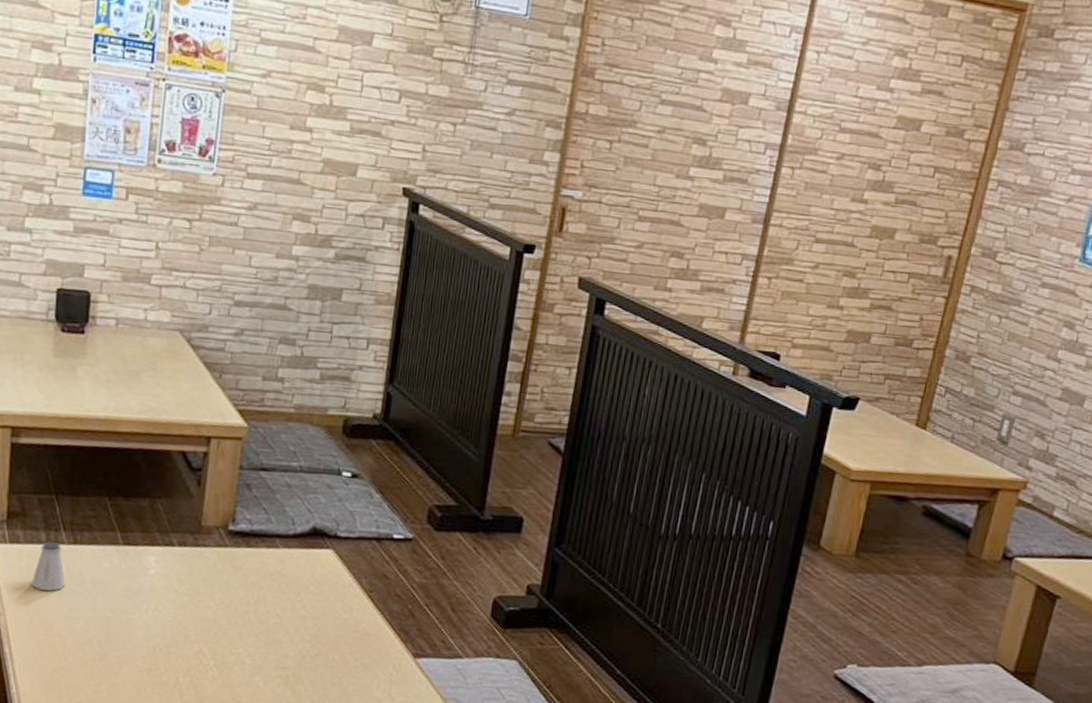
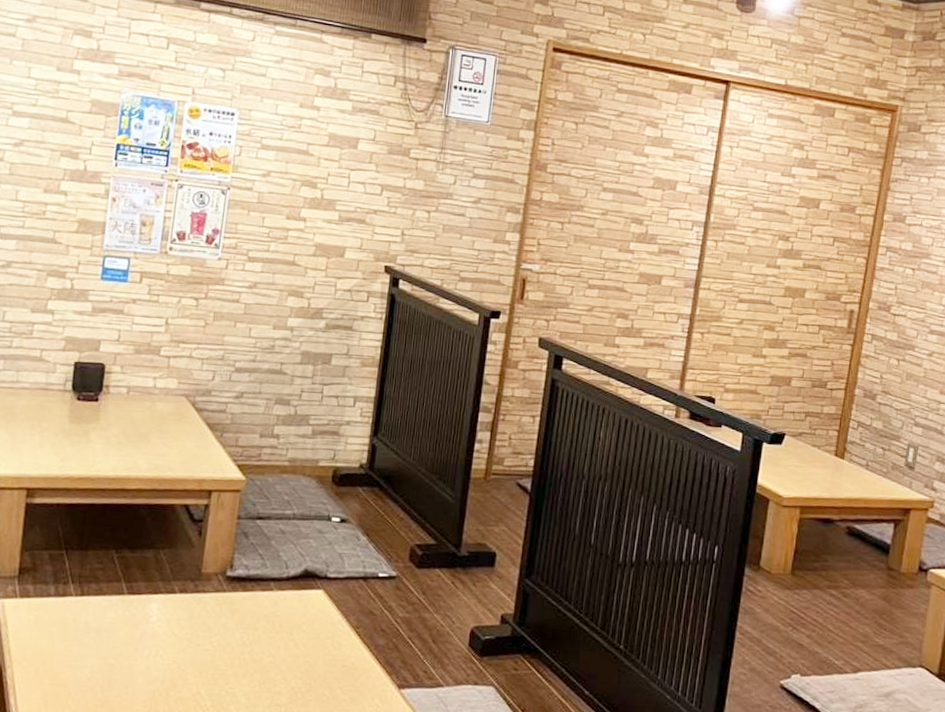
saltshaker: present [31,541,65,591] -> none [39,594,71,642]

